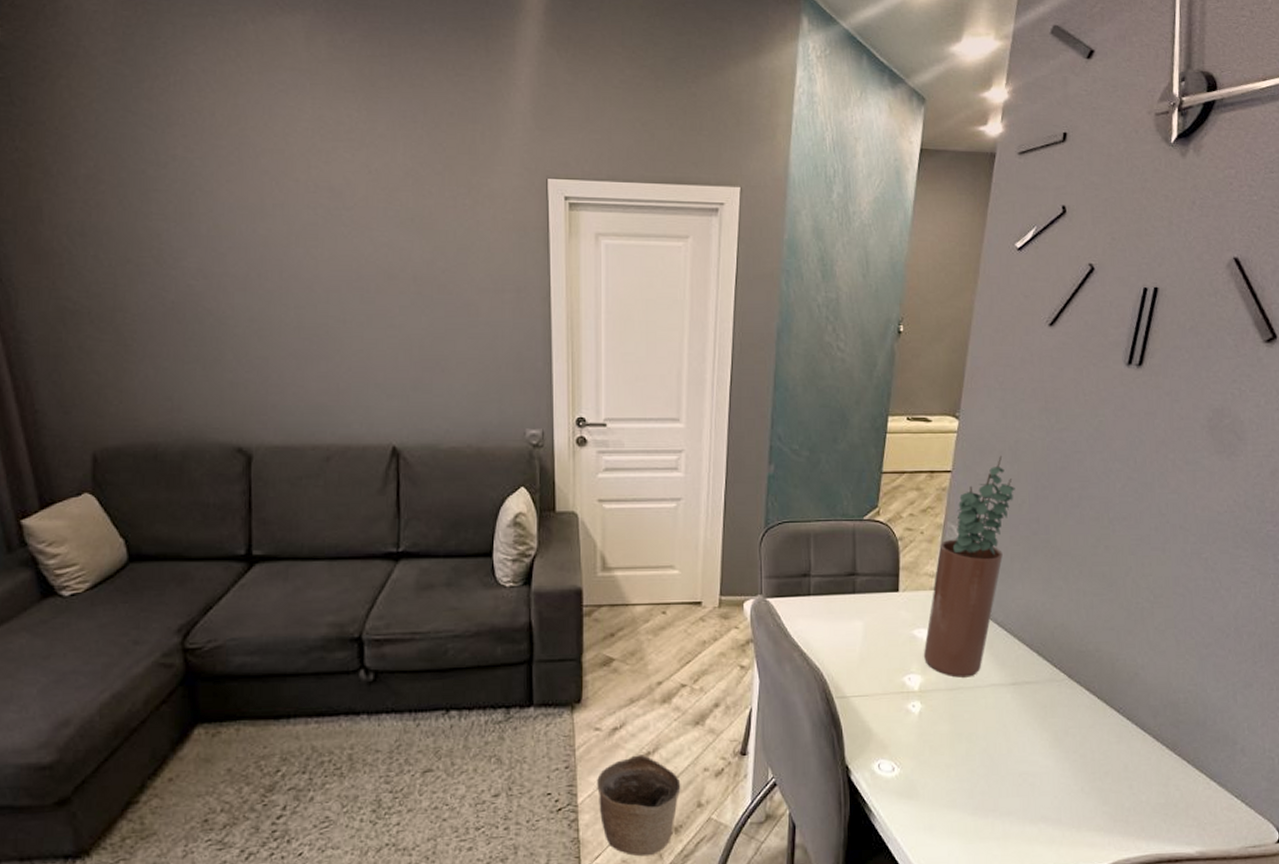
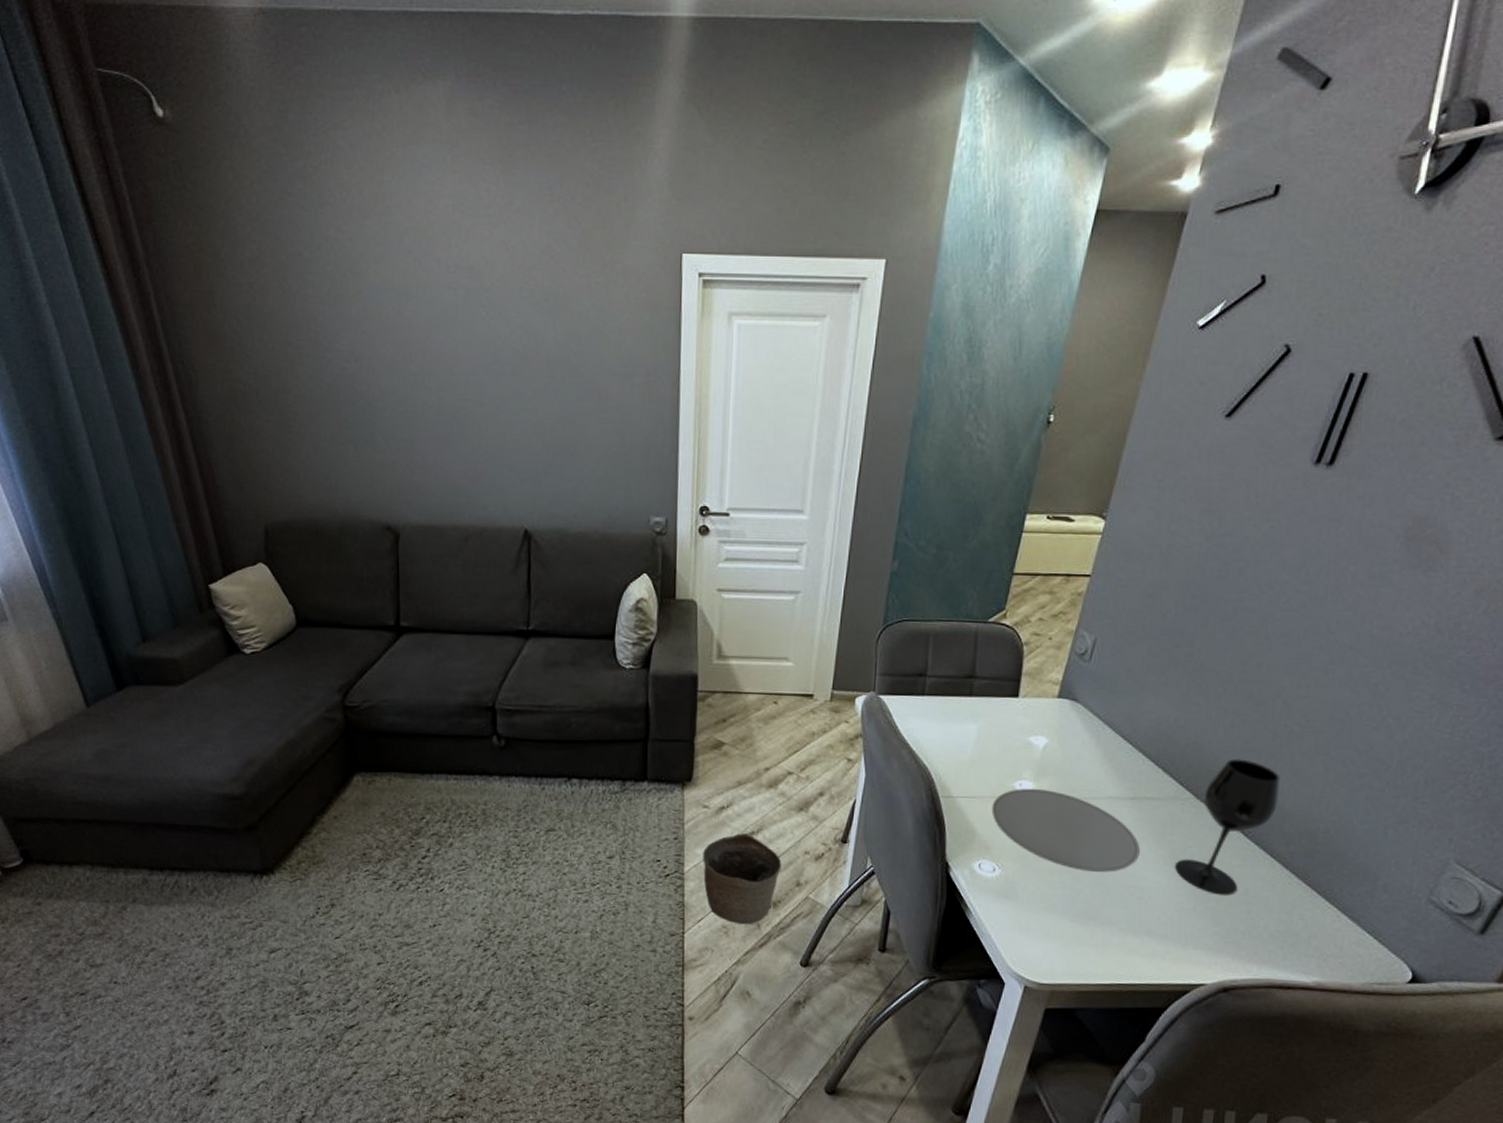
plate: none [885,681,1026,762] -> present [991,788,1140,872]
vase: present [923,455,1015,678] -> none [1037,560,1161,788]
wineglass: none [1060,637,1142,773] -> present [1175,758,1281,895]

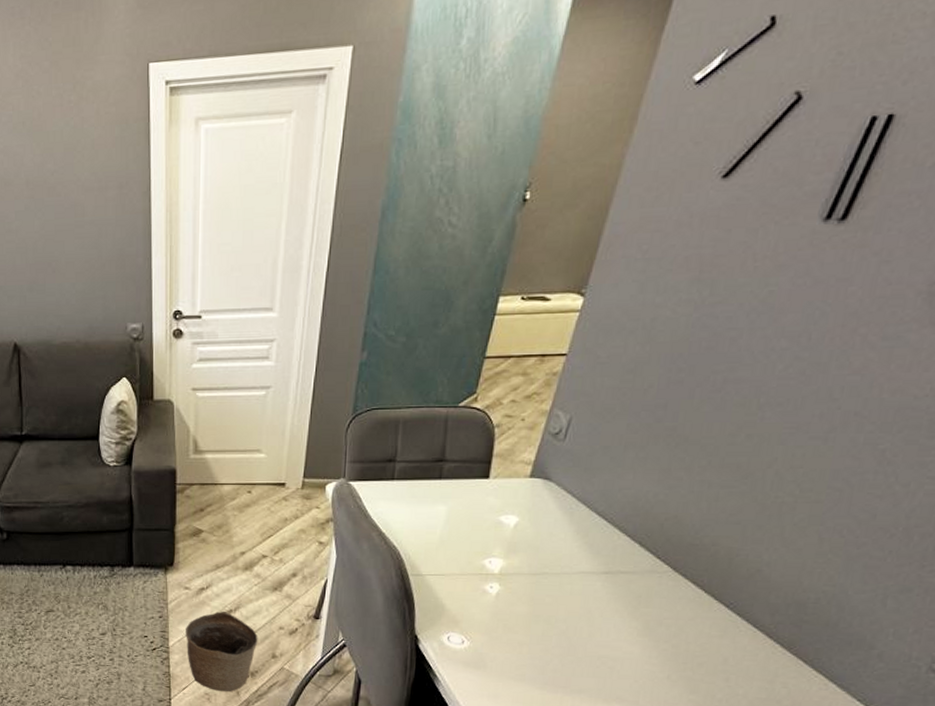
plate: present [991,788,1140,872] -> none [460,565,613,643]
wineglass: present [1175,758,1281,895] -> none [650,531,768,664]

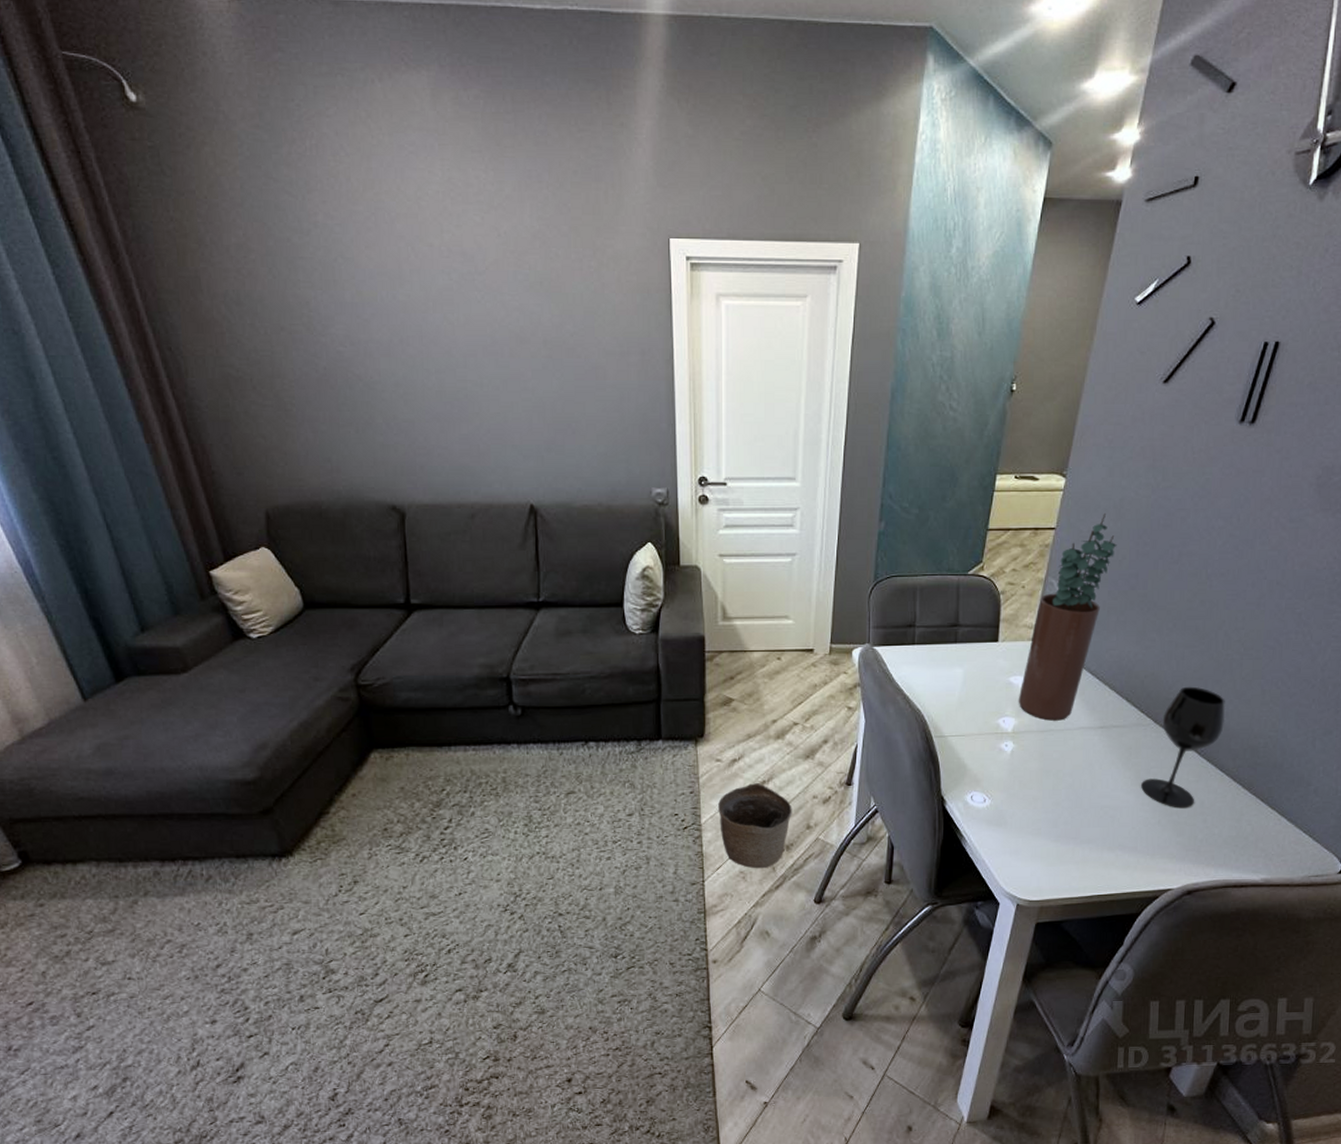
vase: none [508,335,643,564] -> present [1018,512,1117,721]
wineglass: none [650,531,768,664] -> present [1141,686,1226,808]

